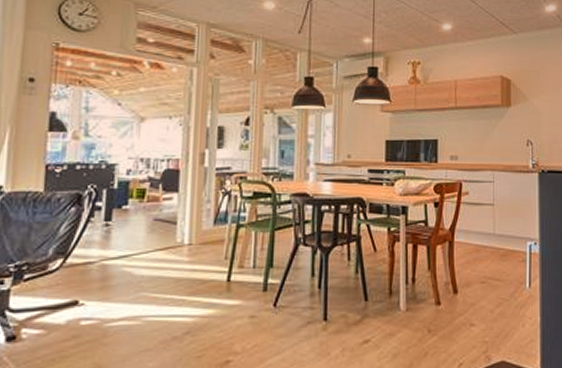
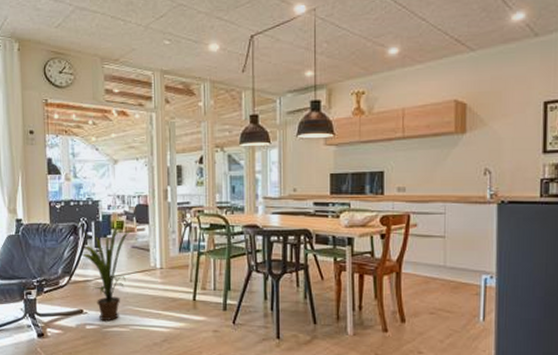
house plant: none [81,188,157,314] -> present [76,221,133,321]

